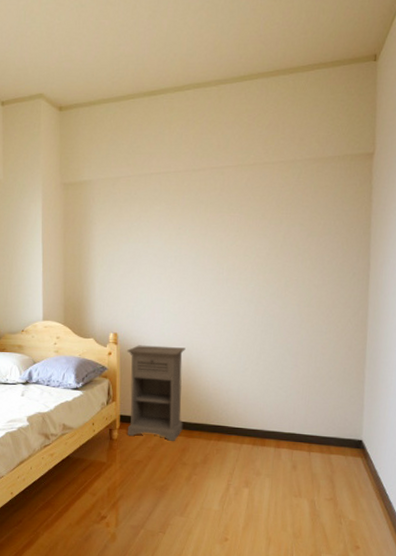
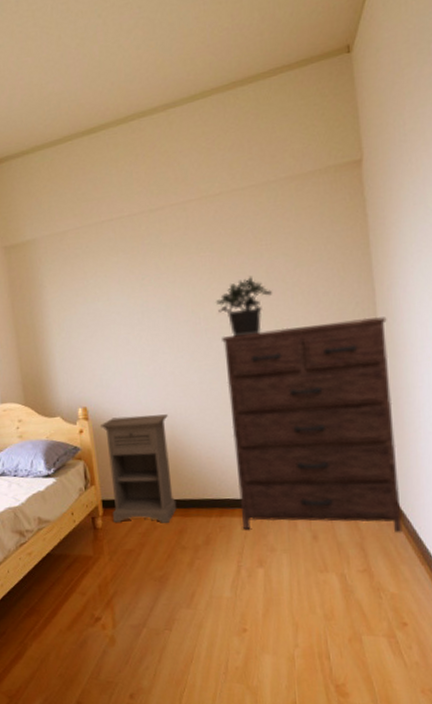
dresser: none [235,286,376,471] -> present [222,316,402,533]
potted plant: none [238,238,286,289] -> present [216,276,272,337]

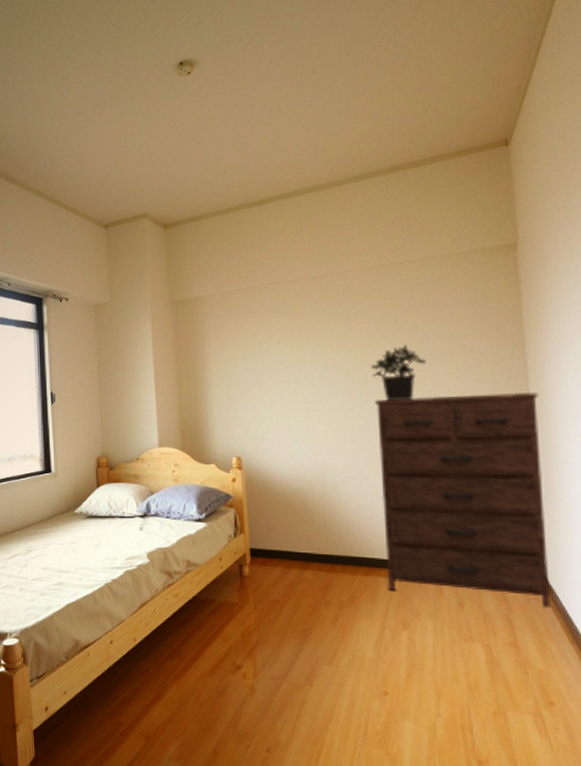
nightstand: present [100,414,177,524] -> none [253,469,324,578]

